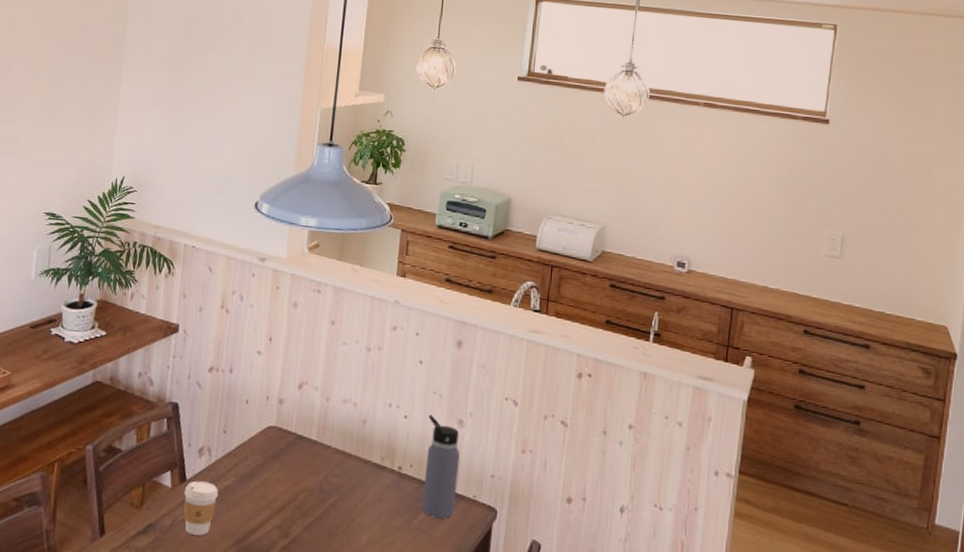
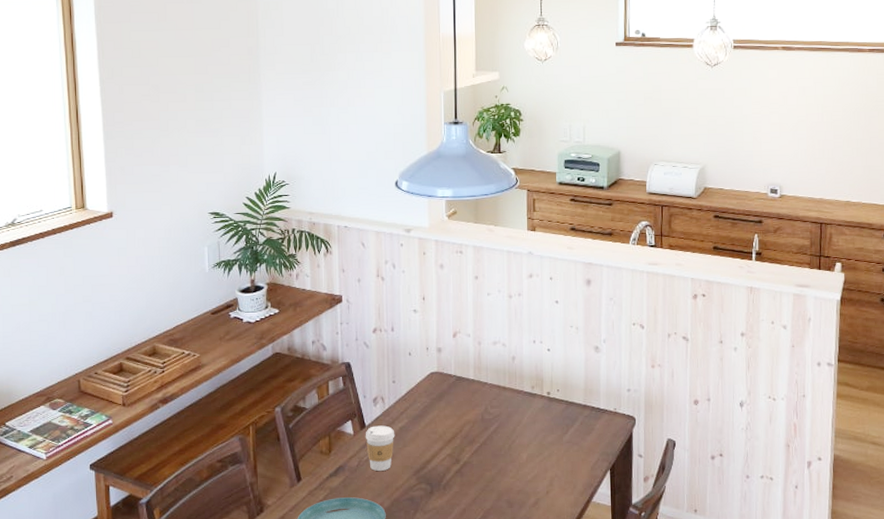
water bottle: present [421,414,460,519] -> none [568,345,599,431]

